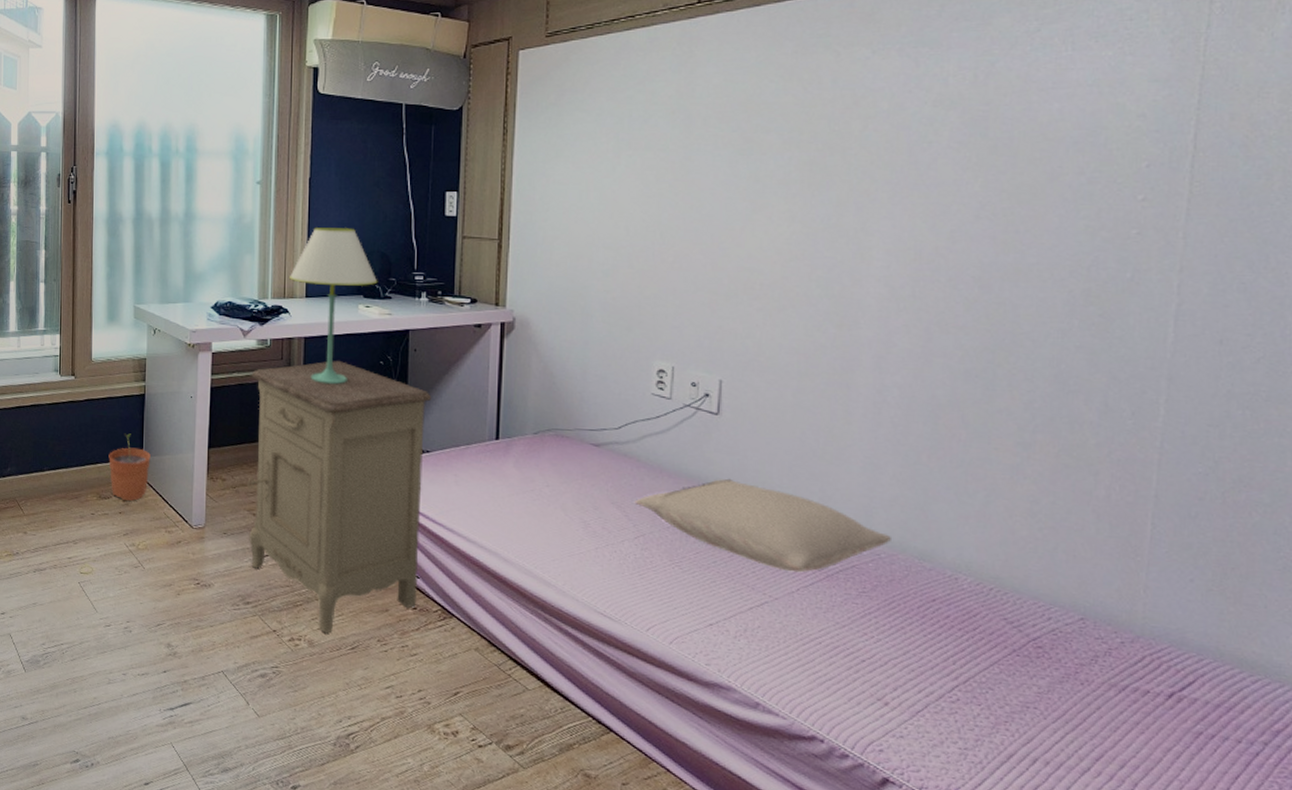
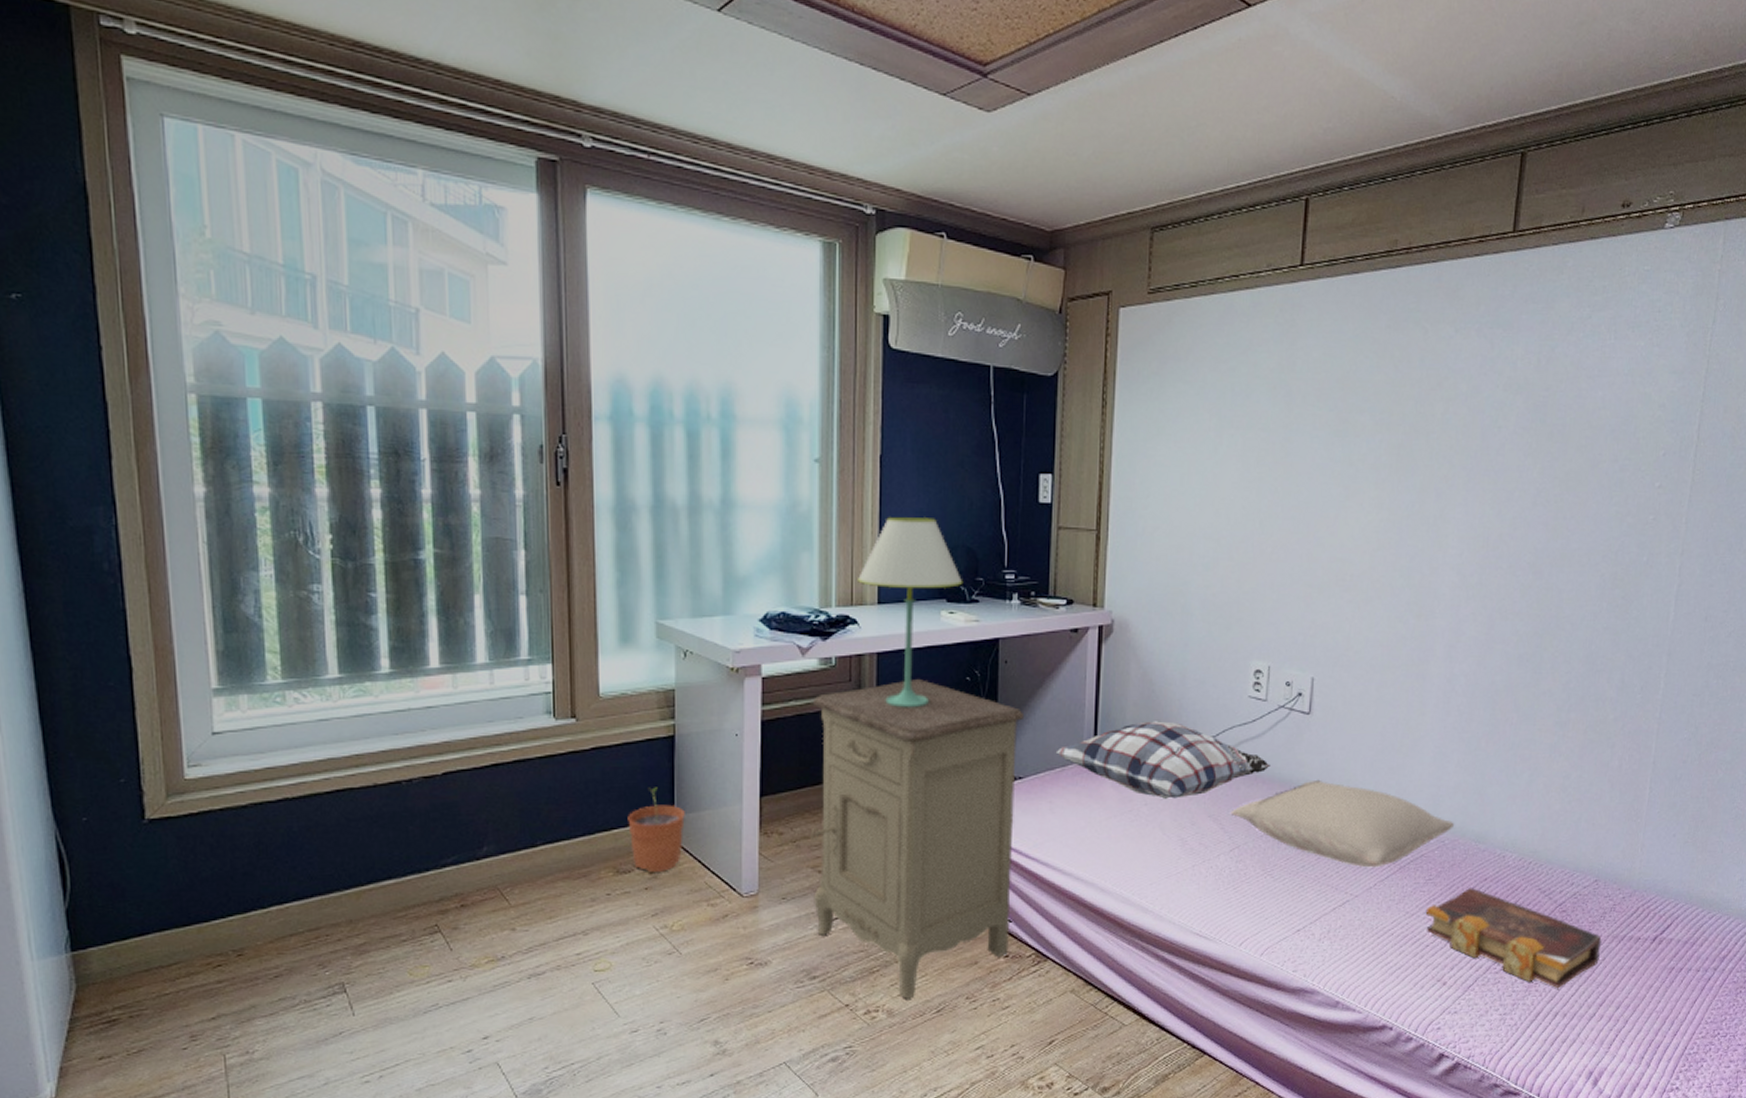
cushion: none [460,409,676,484] -> present [1055,719,1271,799]
book: none [859,607,1094,732] -> present [1425,888,1602,989]

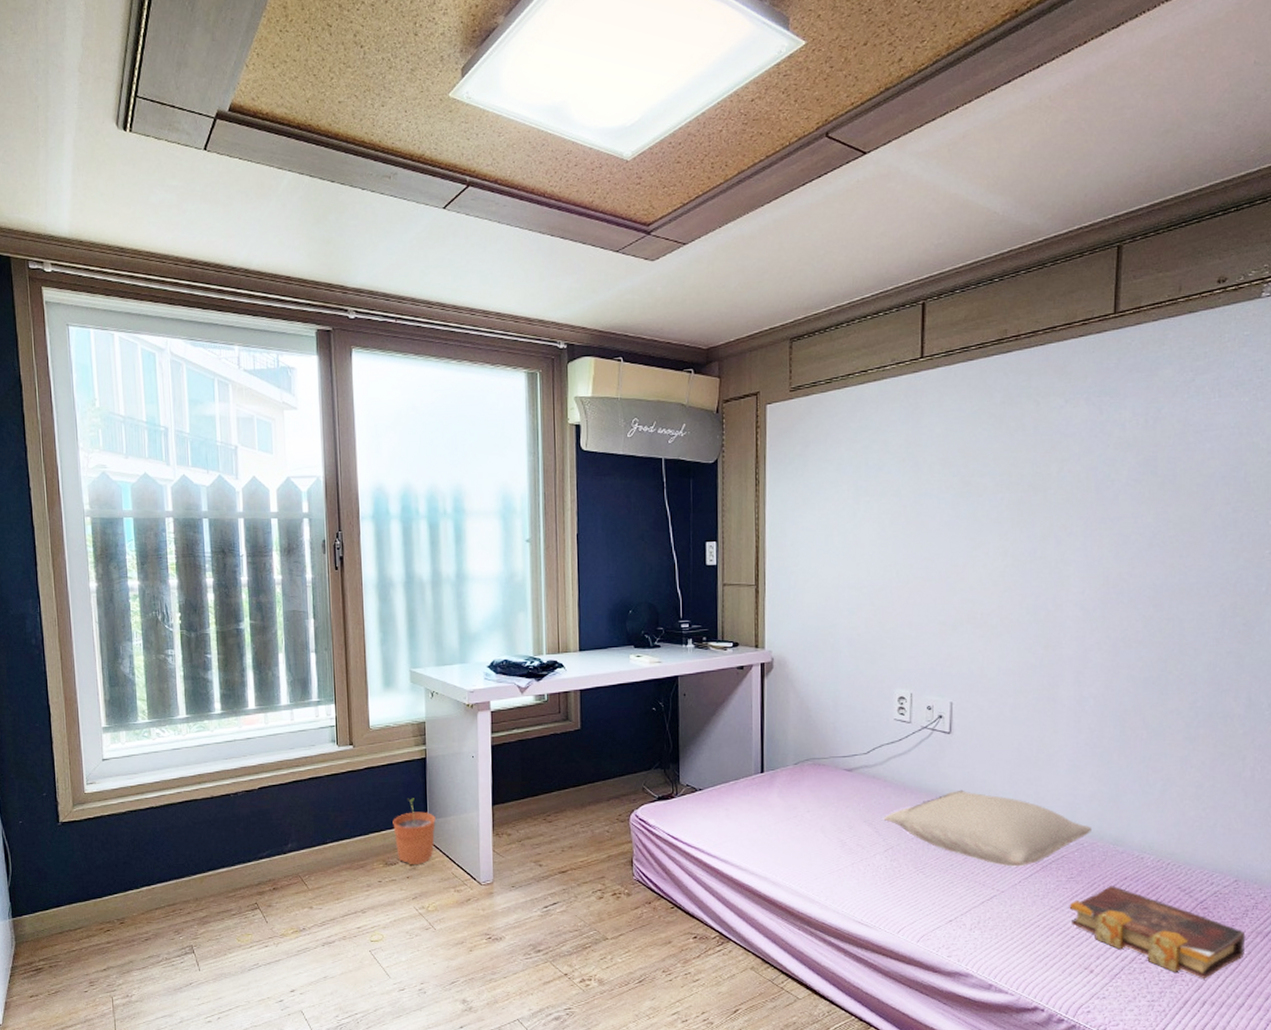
nightstand: present [810,679,1025,999] -> none [531,710,702,971]
table lamp: present [856,517,963,708] -> none [562,581,647,734]
cushion: present [1055,719,1271,799] -> none [729,740,917,807]

